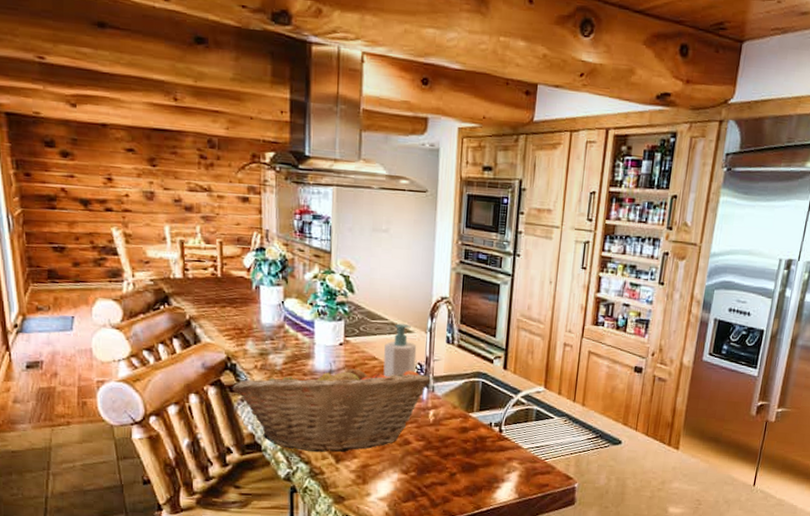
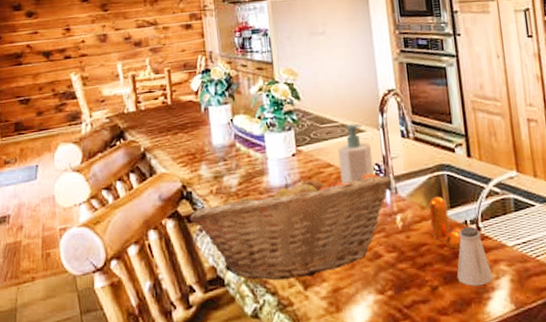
pepper shaker: none [459,399,485,445] -> present [429,196,462,249]
saltshaker: none [474,428,505,477] -> present [456,227,494,287]

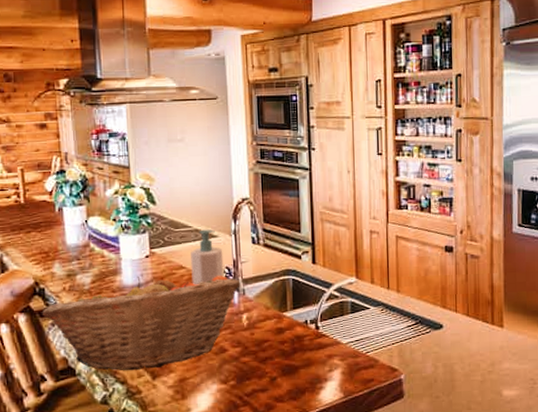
pepper shaker: present [429,196,462,249] -> none [273,298,301,345]
saltshaker: present [456,227,494,287] -> none [294,326,327,378]

